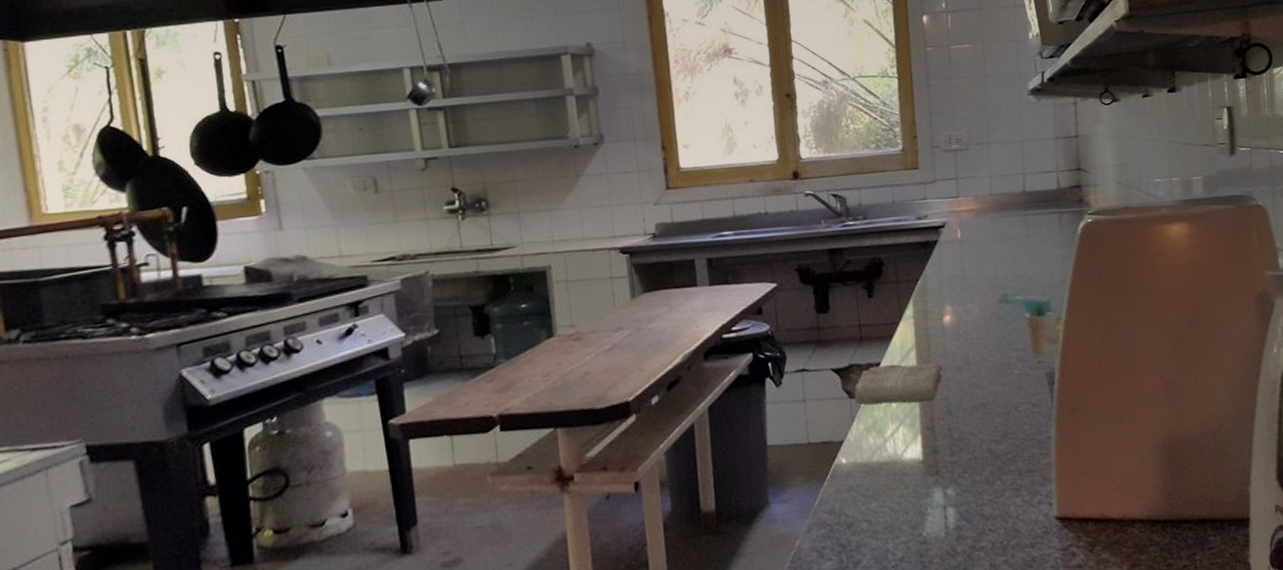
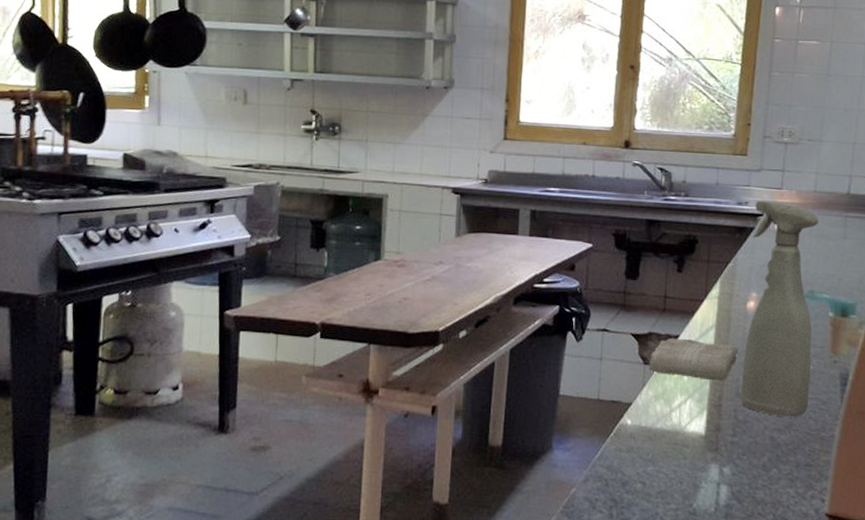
spray bottle: none [934,210,1020,427] -> present [740,200,819,418]

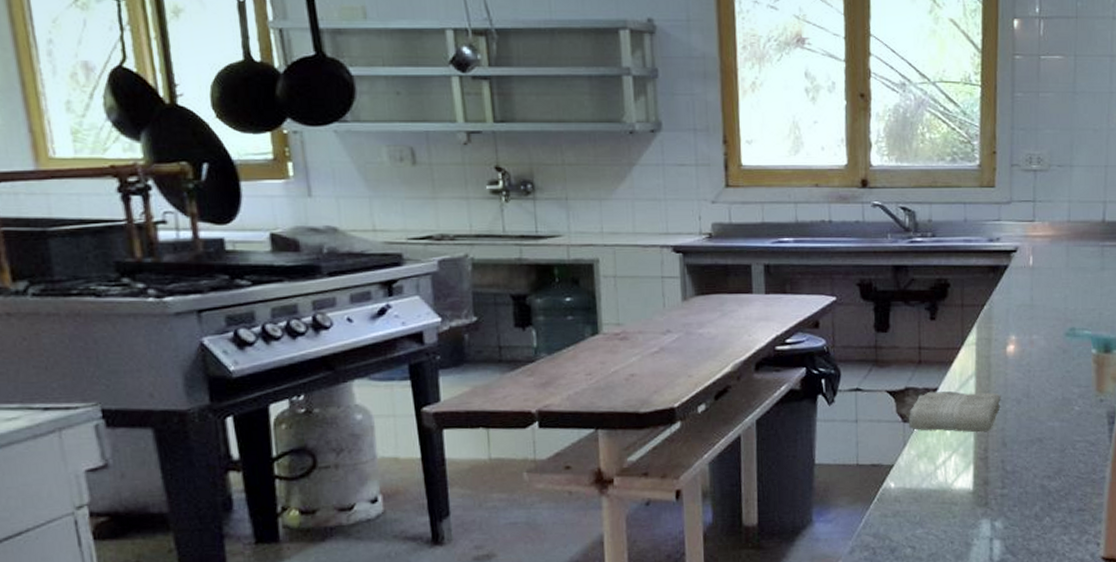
spray bottle: present [740,200,819,418] -> none [1006,235,1077,463]

